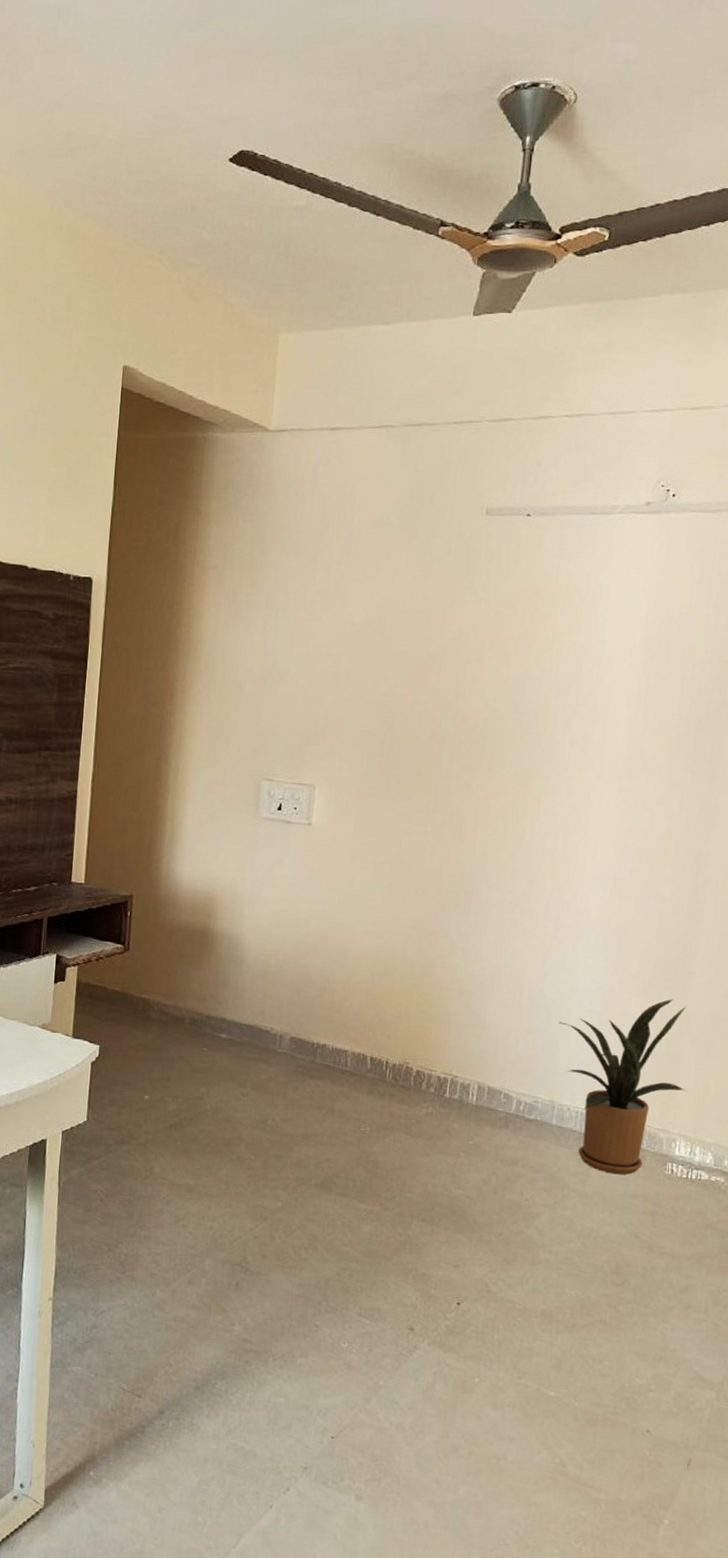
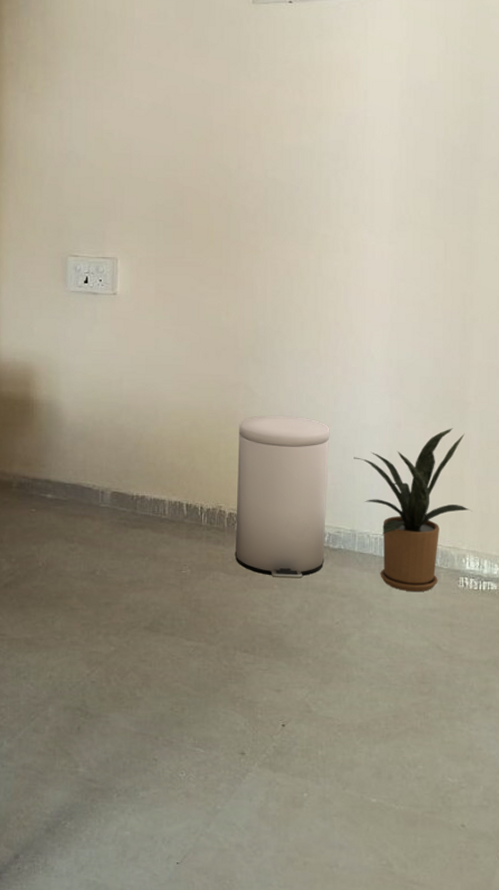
pedal bin: none [419,968,535,1149] -> present [234,415,330,579]

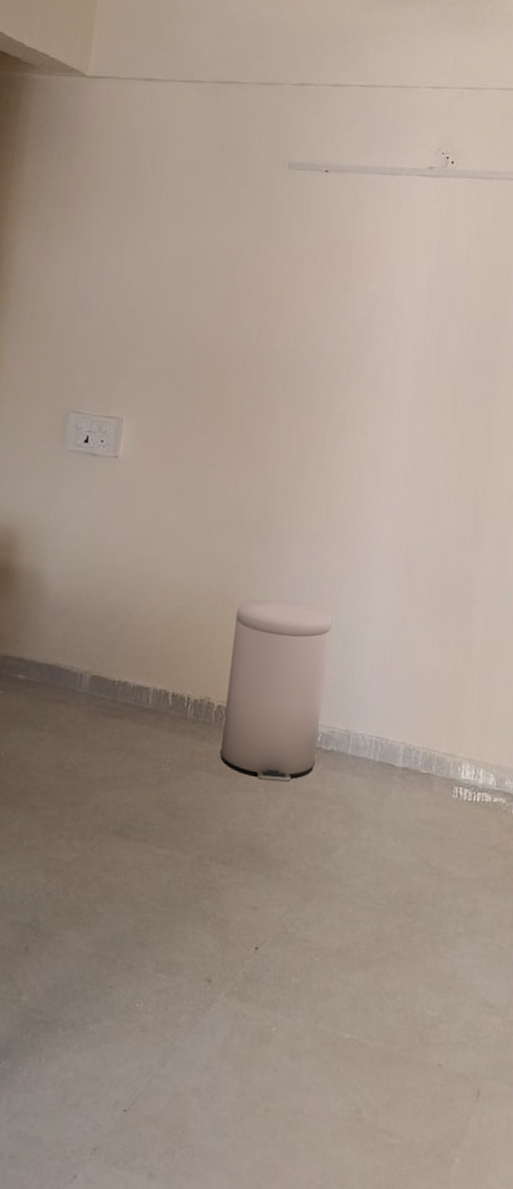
house plant: present [354,428,472,592] -> none [354,625,472,802]

